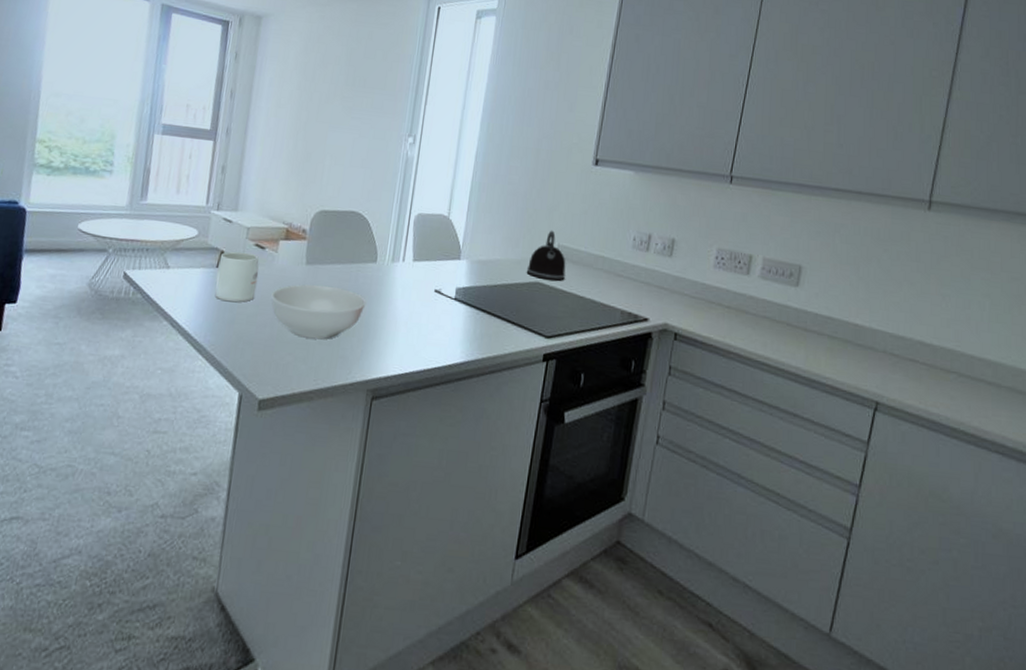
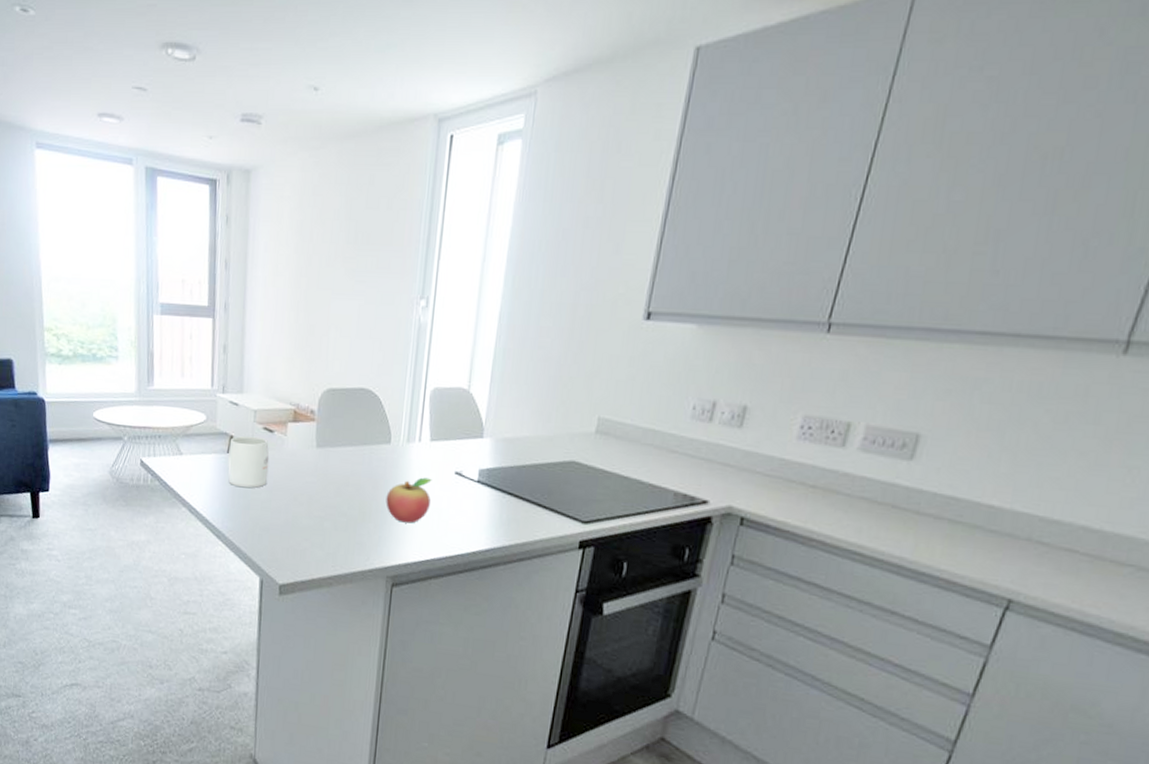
bowl: present [270,284,366,340] -> none [283,468,382,526]
fruit: none [369,294,414,338] -> present [386,477,432,524]
kettle: present [526,230,566,282] -> none [560,401,608,461]

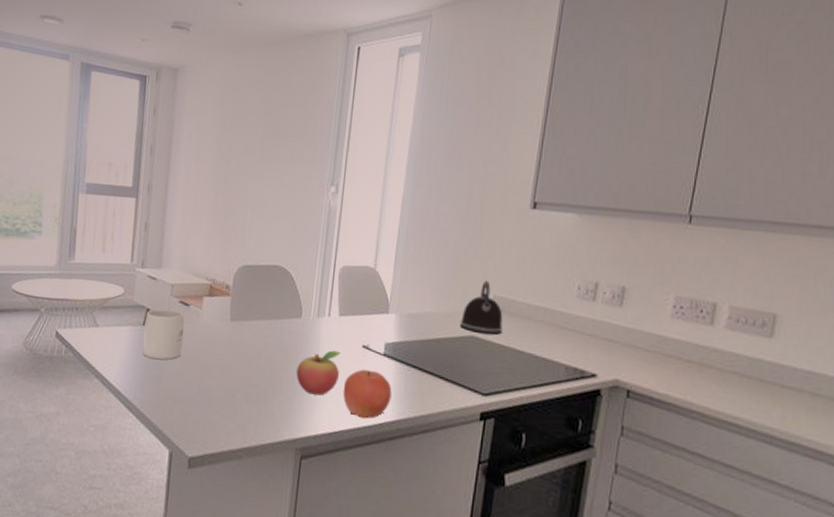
fruit: none [434,496,486,548] -> present [342,369,392,420]
kettle: none [560,401,608,461] -> present [460,280,504,336]

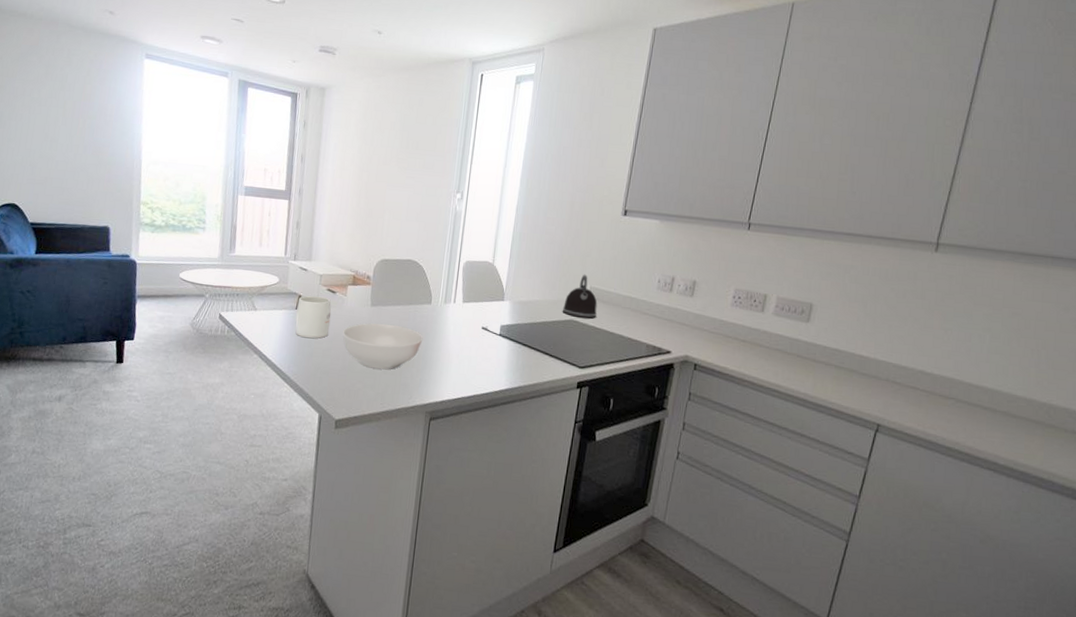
bowl: none [196,341,292,397] -> present [342,323,423,370]
fruit: present [296,350,341,396] -> none [426,331,464,368]
fruit: present [342,369,392,420] -> none [465,346,506,388]

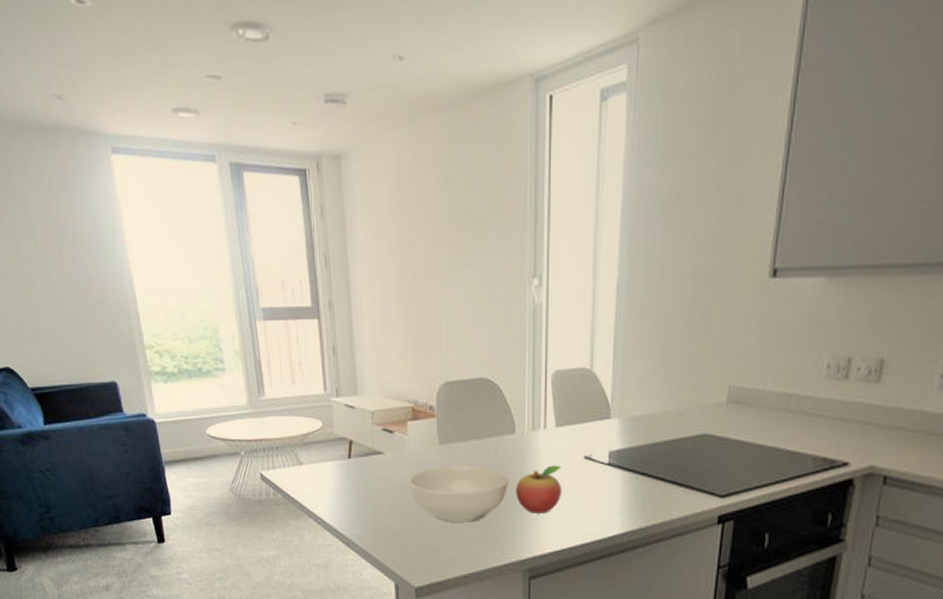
mug: present [295,295,332,339] -> none [349,439,393,493]
fruit: none [426,331,464,368] -> present [516,465,561,514]
kettle: present [562,274,598,320] -> none [691,369,741,431]

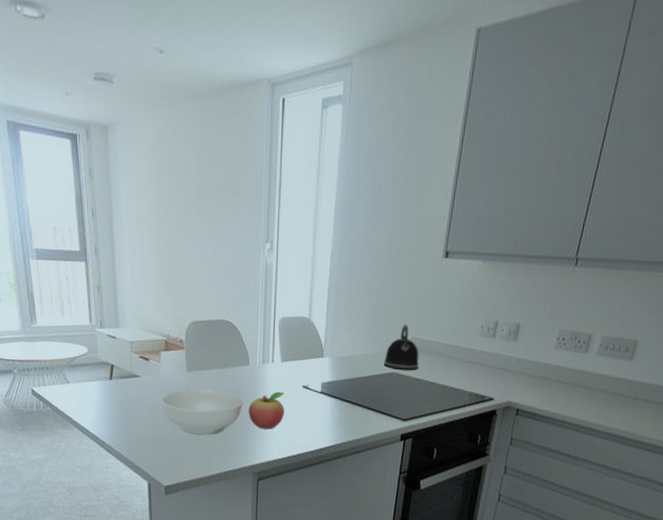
kettle: none [691,369,741,431] -> present [383,324,420,371]

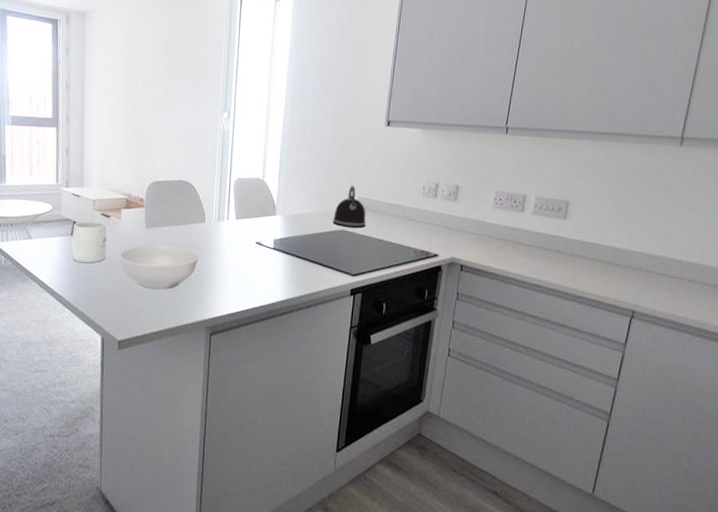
mug: none [111,364,148,409] -> present [72,221,107,264]
fruit: present [248,391,285,429] -> none [203,247,239,284]

